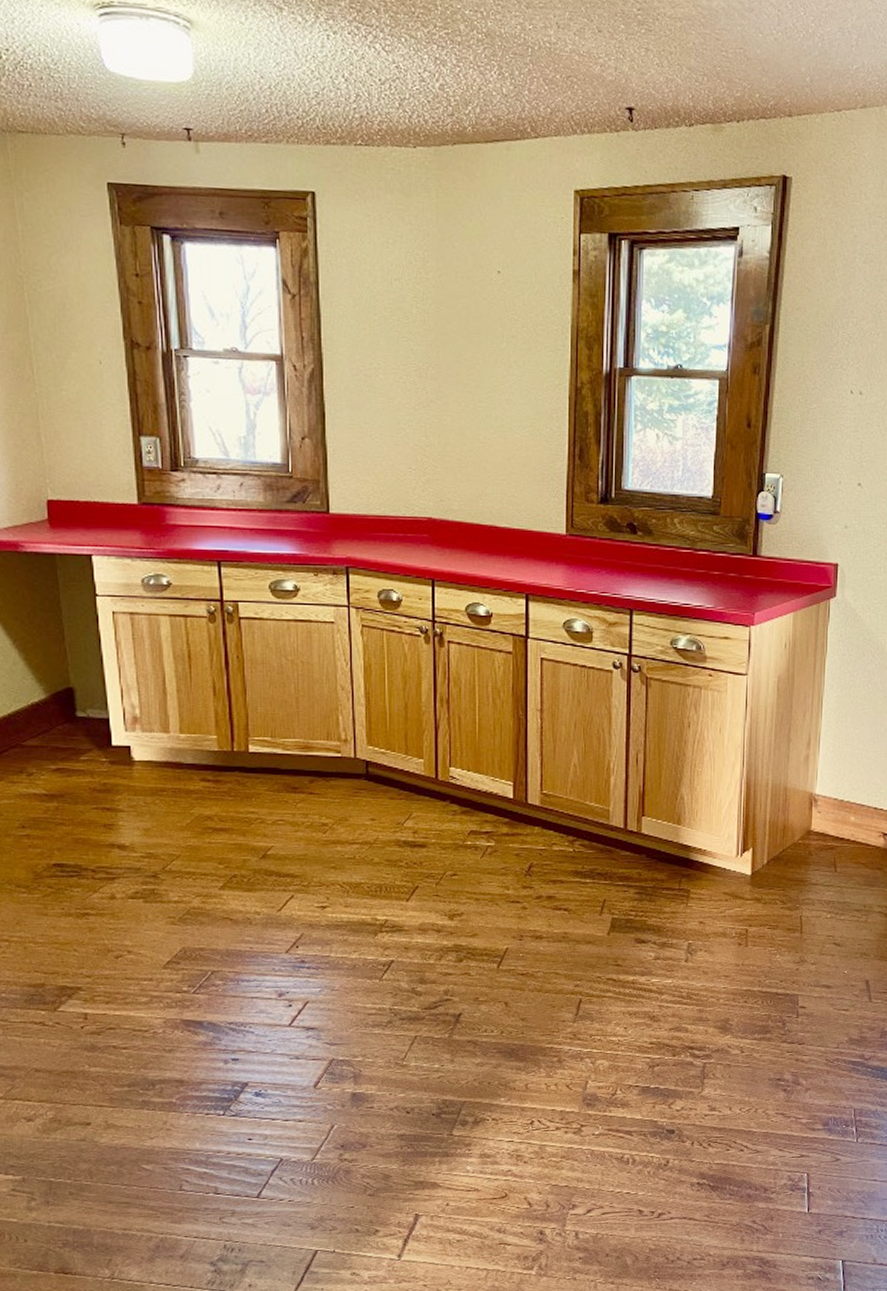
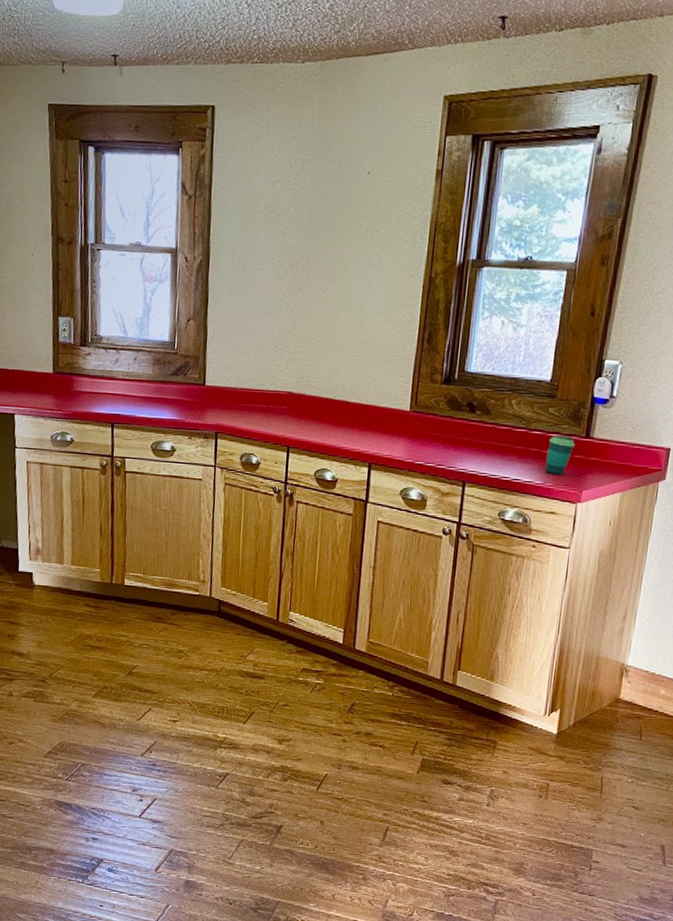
cup: none [715,554,743,596] -> present [545,435,575,474]

